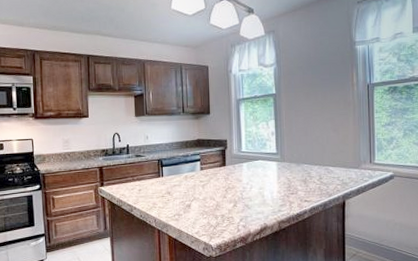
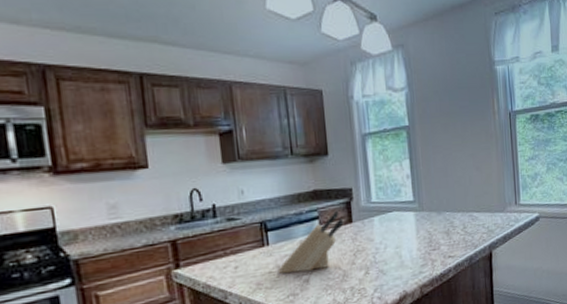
knife block: none [168,156,219,199] -> present [278,210,344,274]

